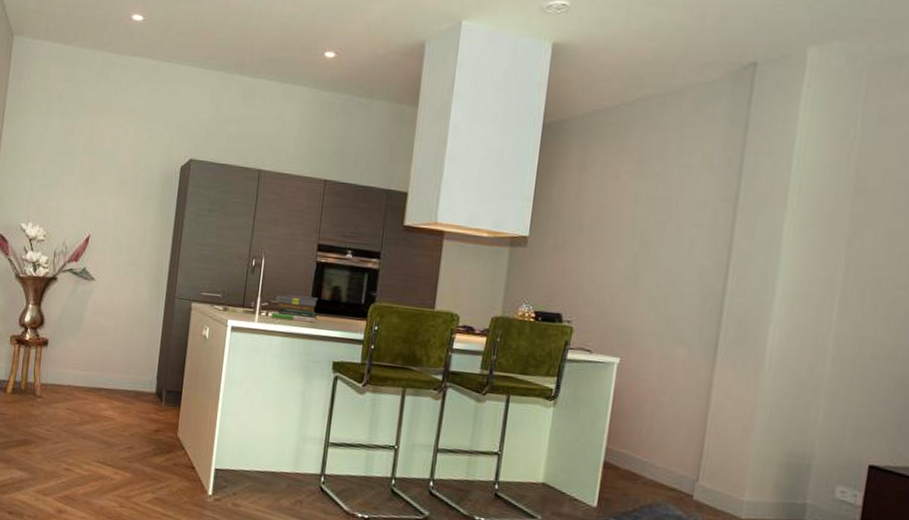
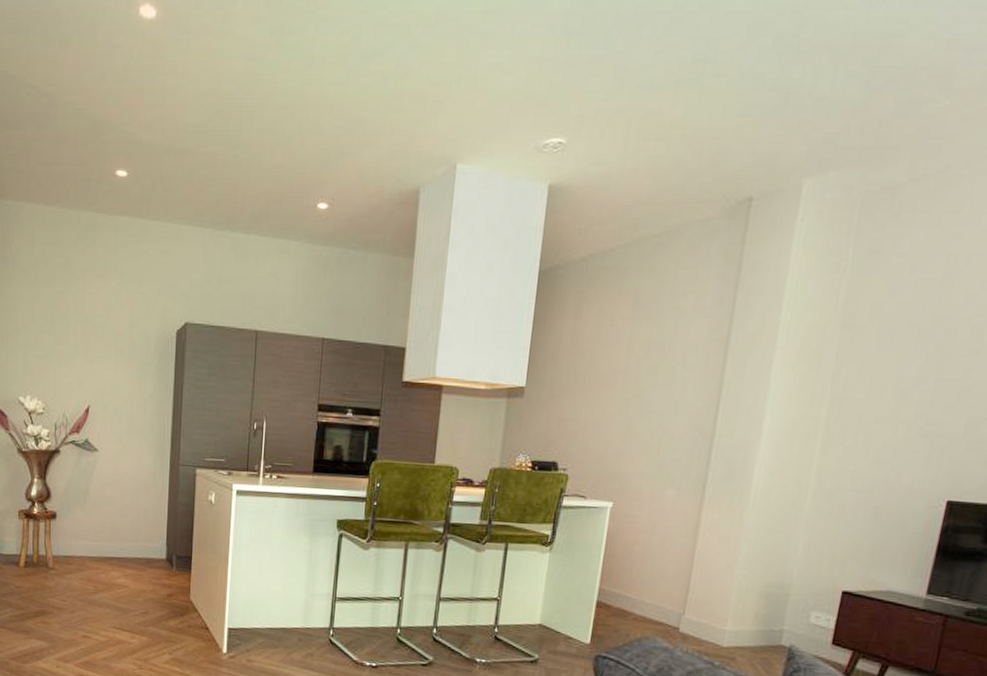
books: present [270,294,318,323] -> none [274,456,320,483]

